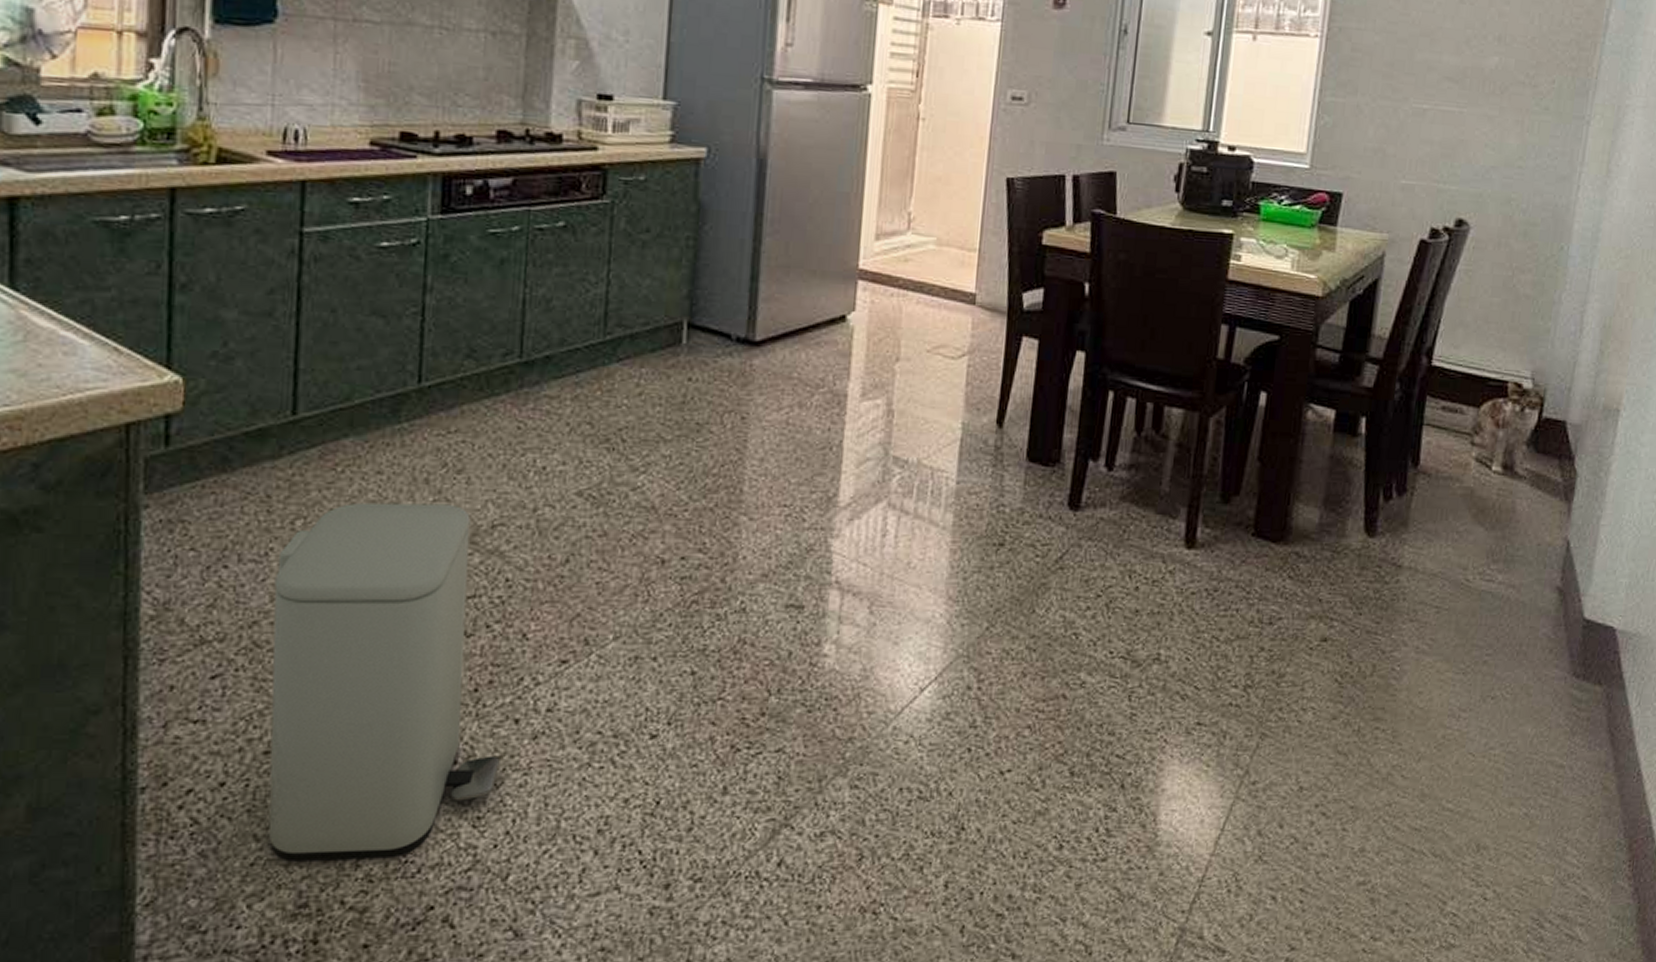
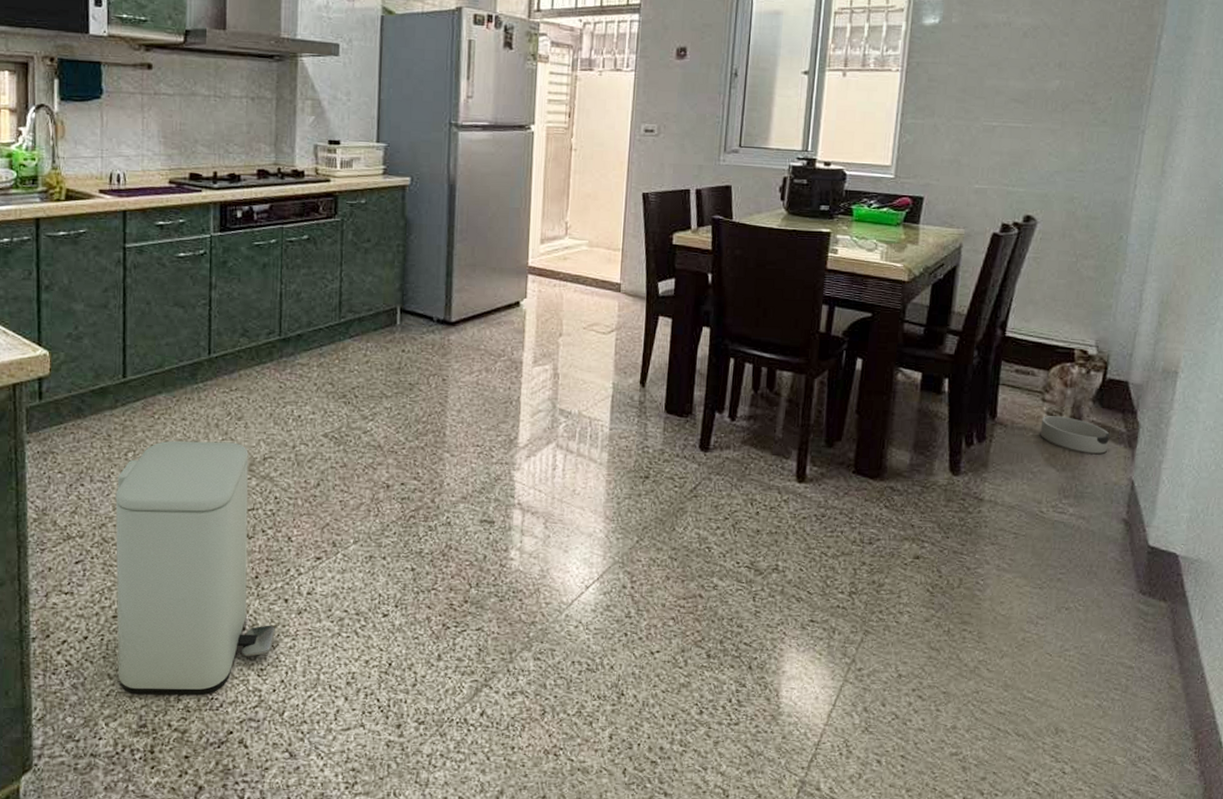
pet bowl: none [1467,463,1544,510] -> present [1040,416,1110,455]

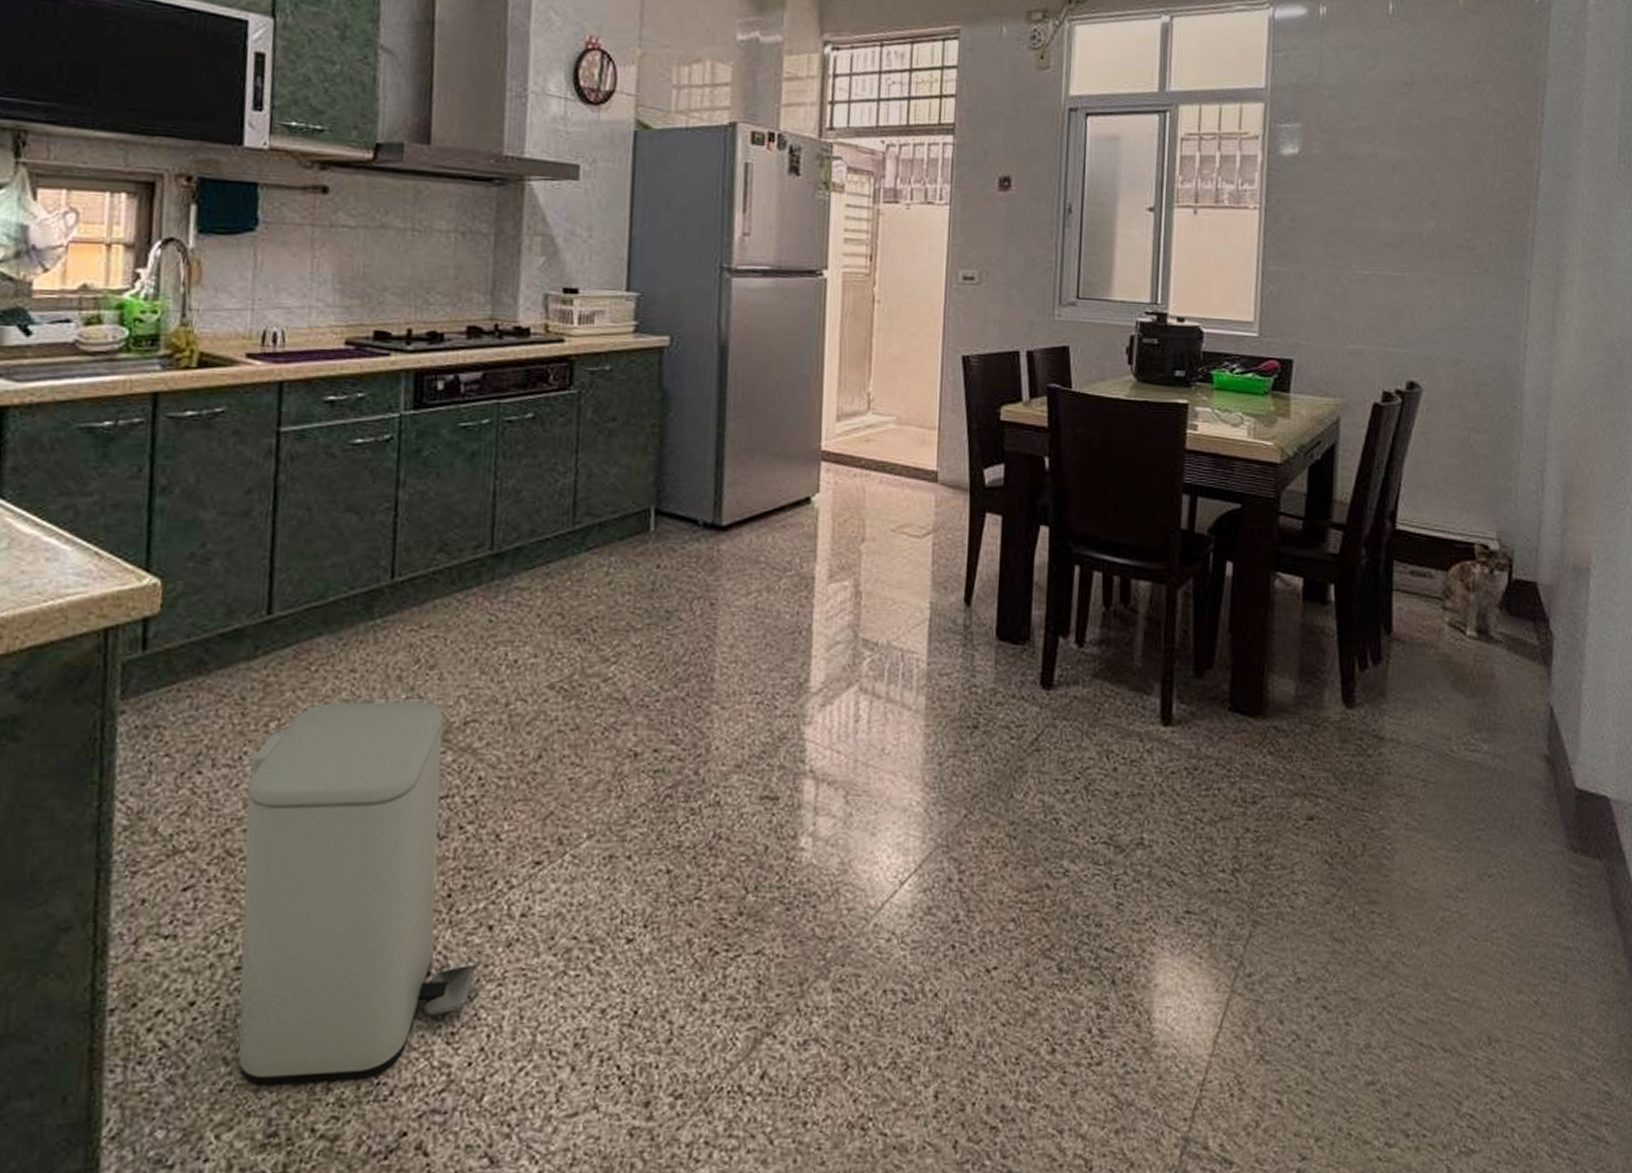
pet bowl: present [1040,416,1110,455] -> none [1443,628,1521,675]

